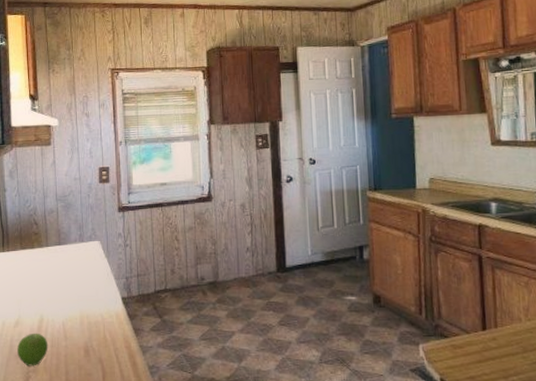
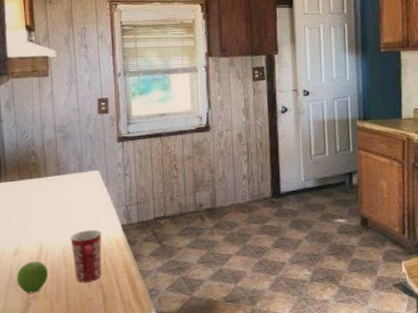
mug: none [70,302,102,357] -> present [70,230,102,283]

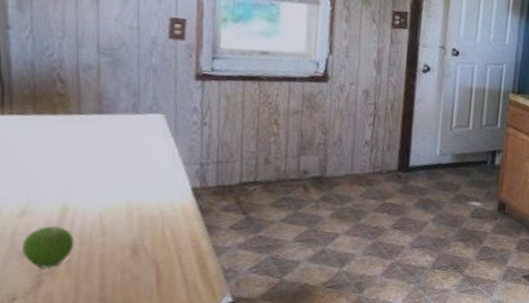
mug: present [70,230,102,283] -> none [113,190,162,258]

